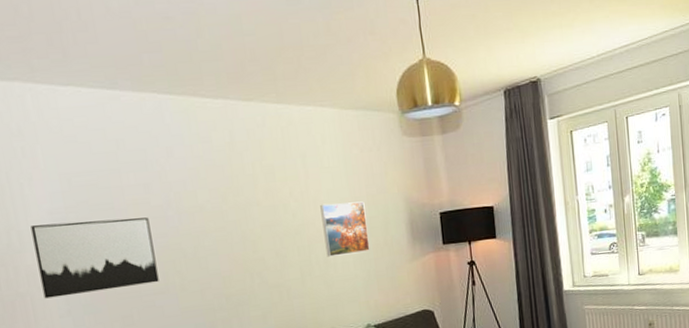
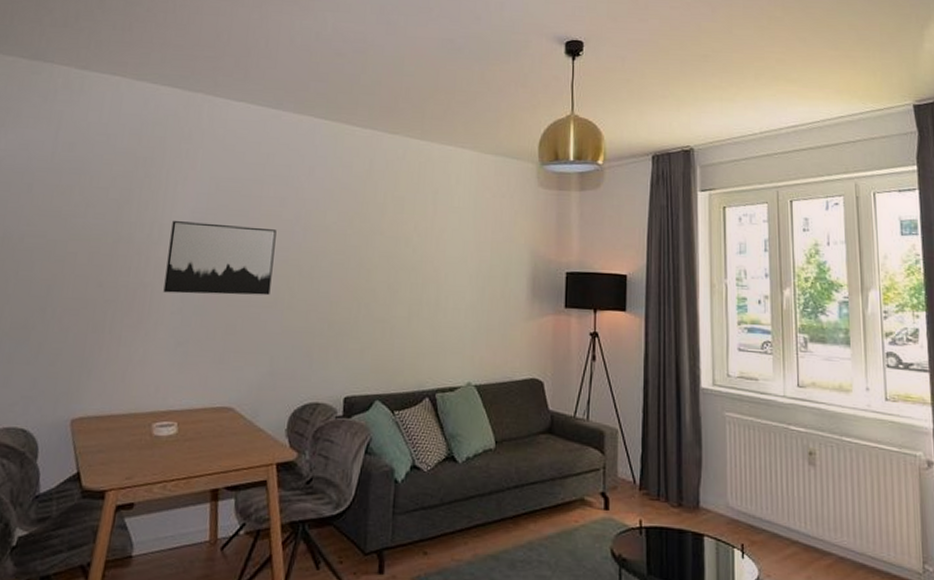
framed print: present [320,201,370,257] -> none [439,243,488,301]

